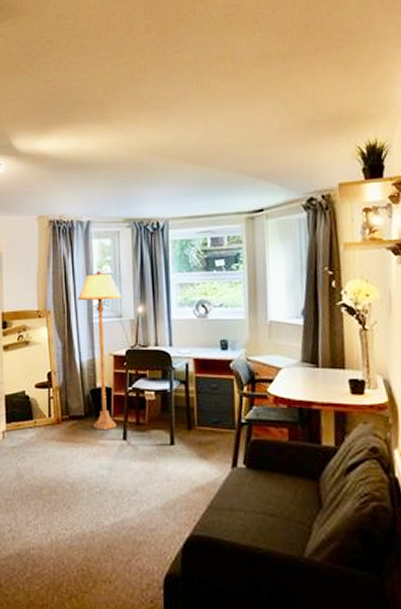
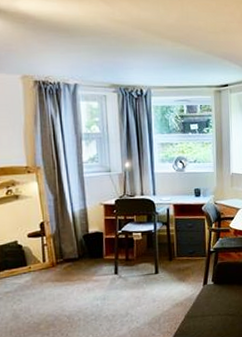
floor lamp: present [77,271,123,430] -> none [67,130,111,268]

